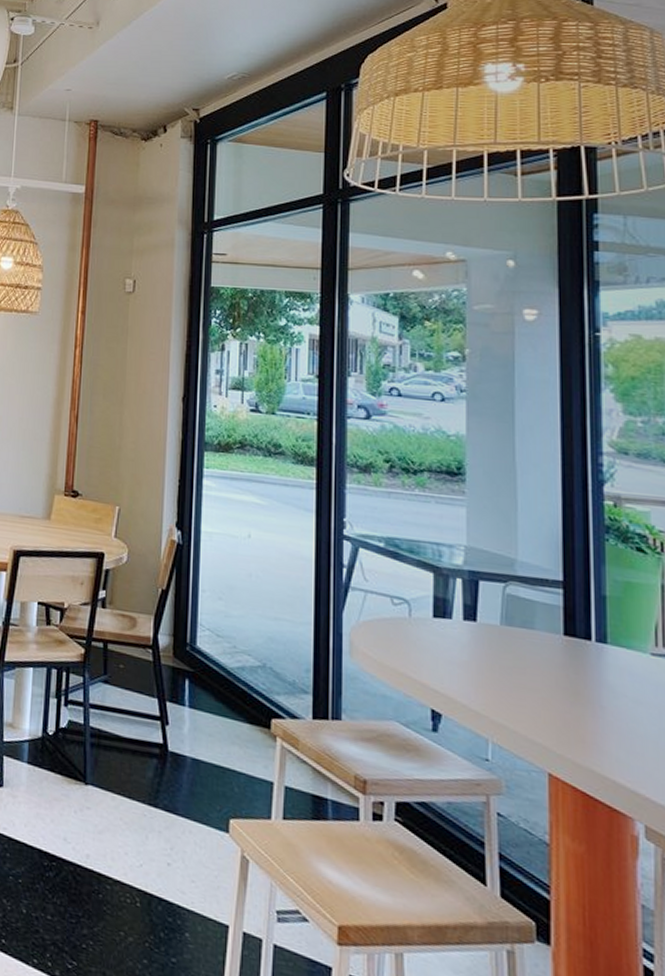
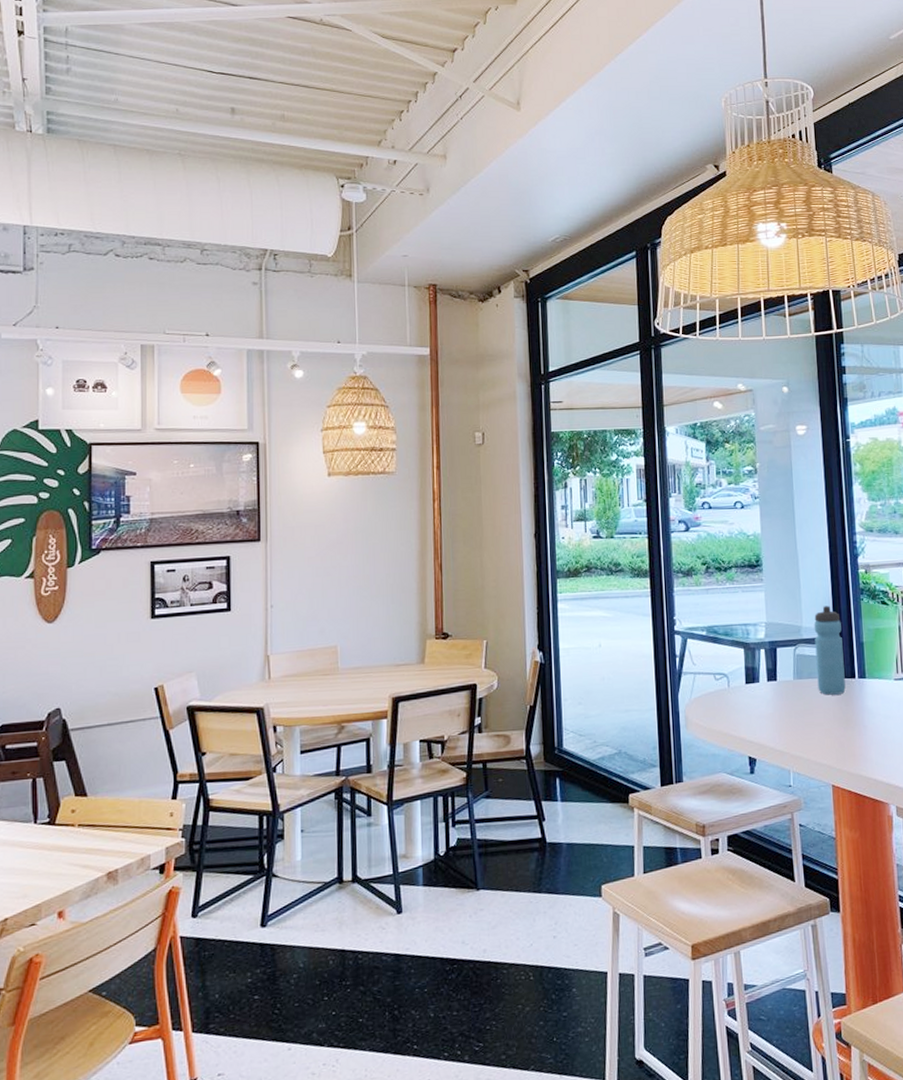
water bottle: none [533,539,576,658] -> present [814,605,846,695]

